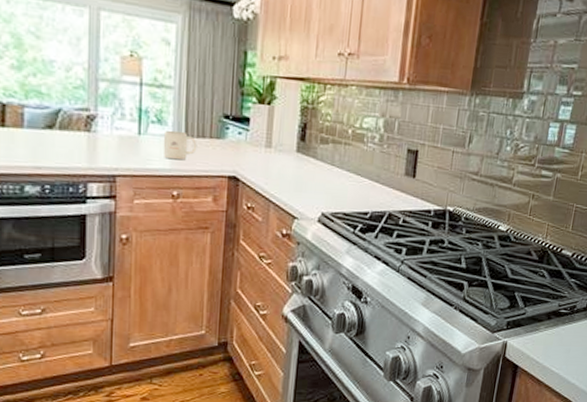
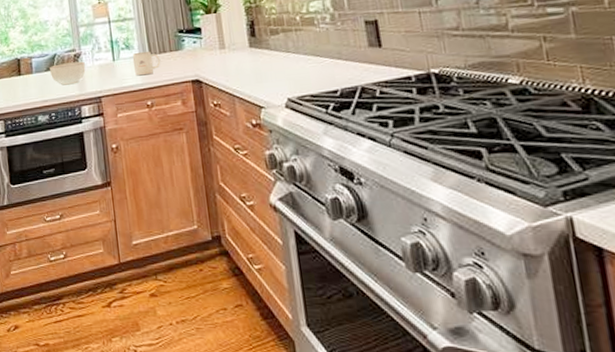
bowl: none [48,123,100,154] -> present [49,61,86,86]

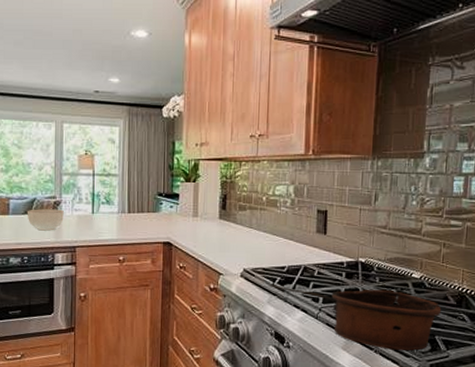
mug: present [132,51,161,76] -> none [111,208,138,232]
cooking pot: none [320,102,562,177] -> present [268,285,442,351]

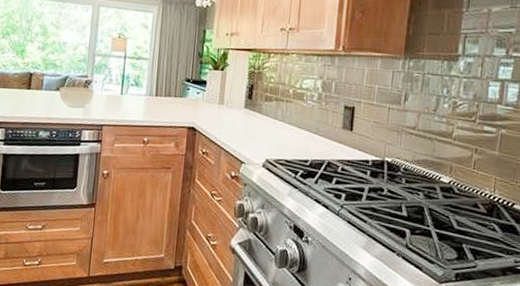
cooking pot: present [268,285,442,351] -> none [290,177,471,258]

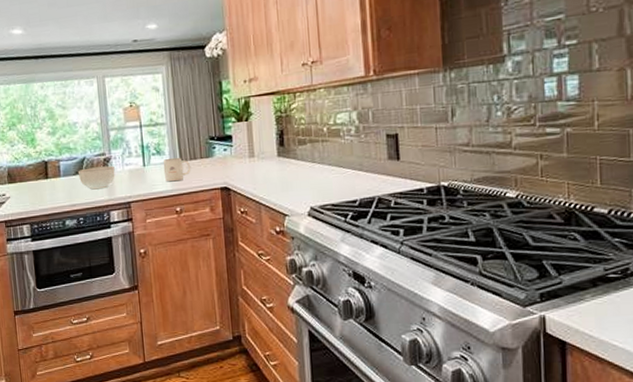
mug: none [138,91,165,114] -> present [163,157,191,182]

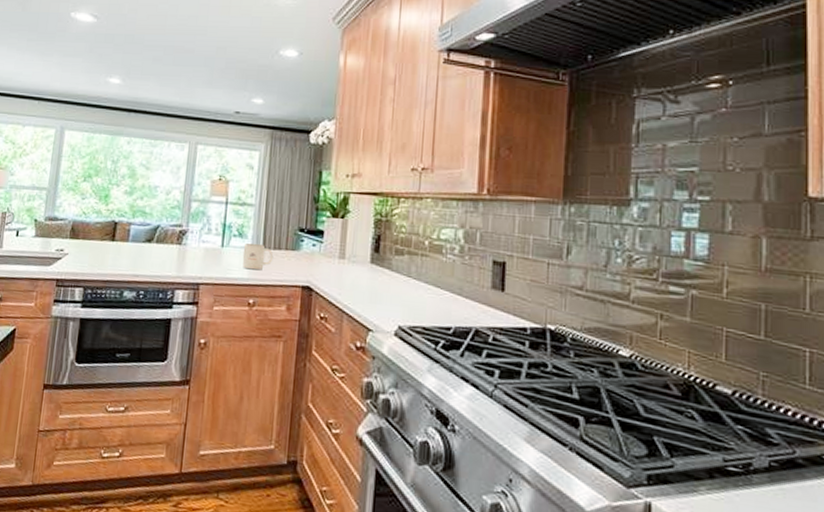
bowl: present [77,165,115,190] -> none [148,237,190,264]

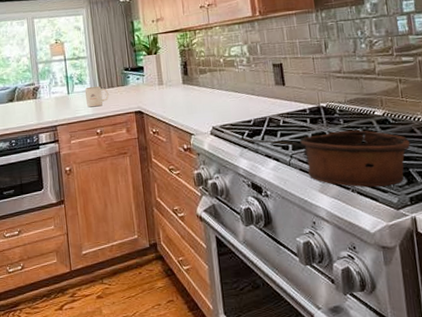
cooking pot: none [429,348,661,454] -> present [238,129,411,188]

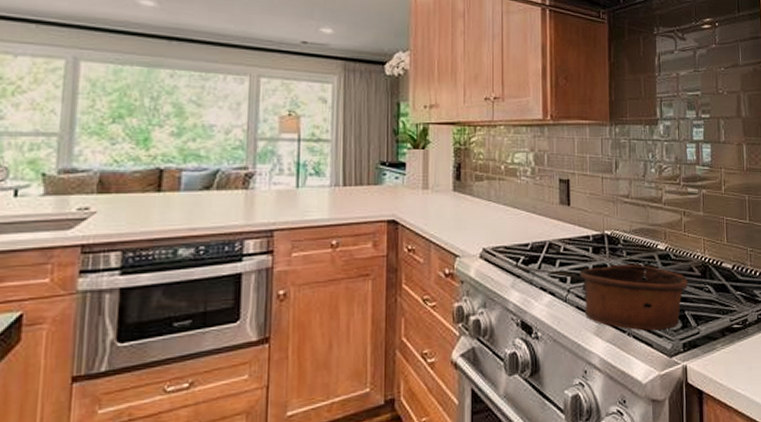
mug: present [85,85,109,108] -> none [321,180,355,209]

